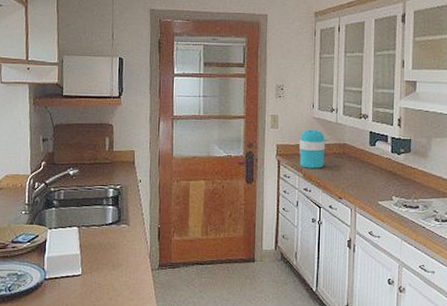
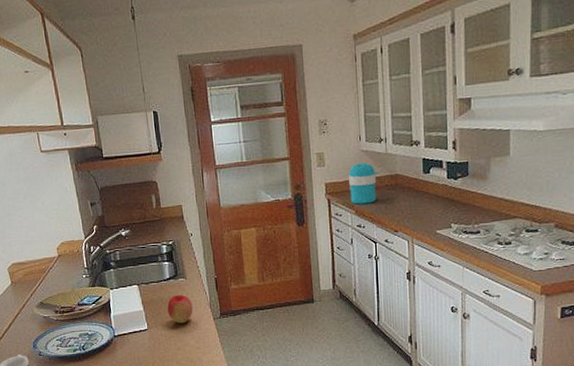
apple: none [105,241,132,272] -> present [167,294,193,324]

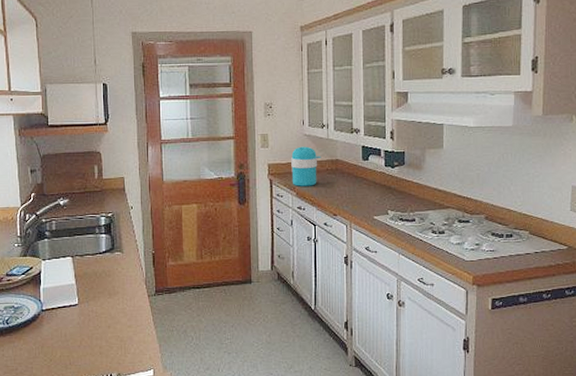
apple: present [167,294,193,324] -> none [101,268,128,300]

